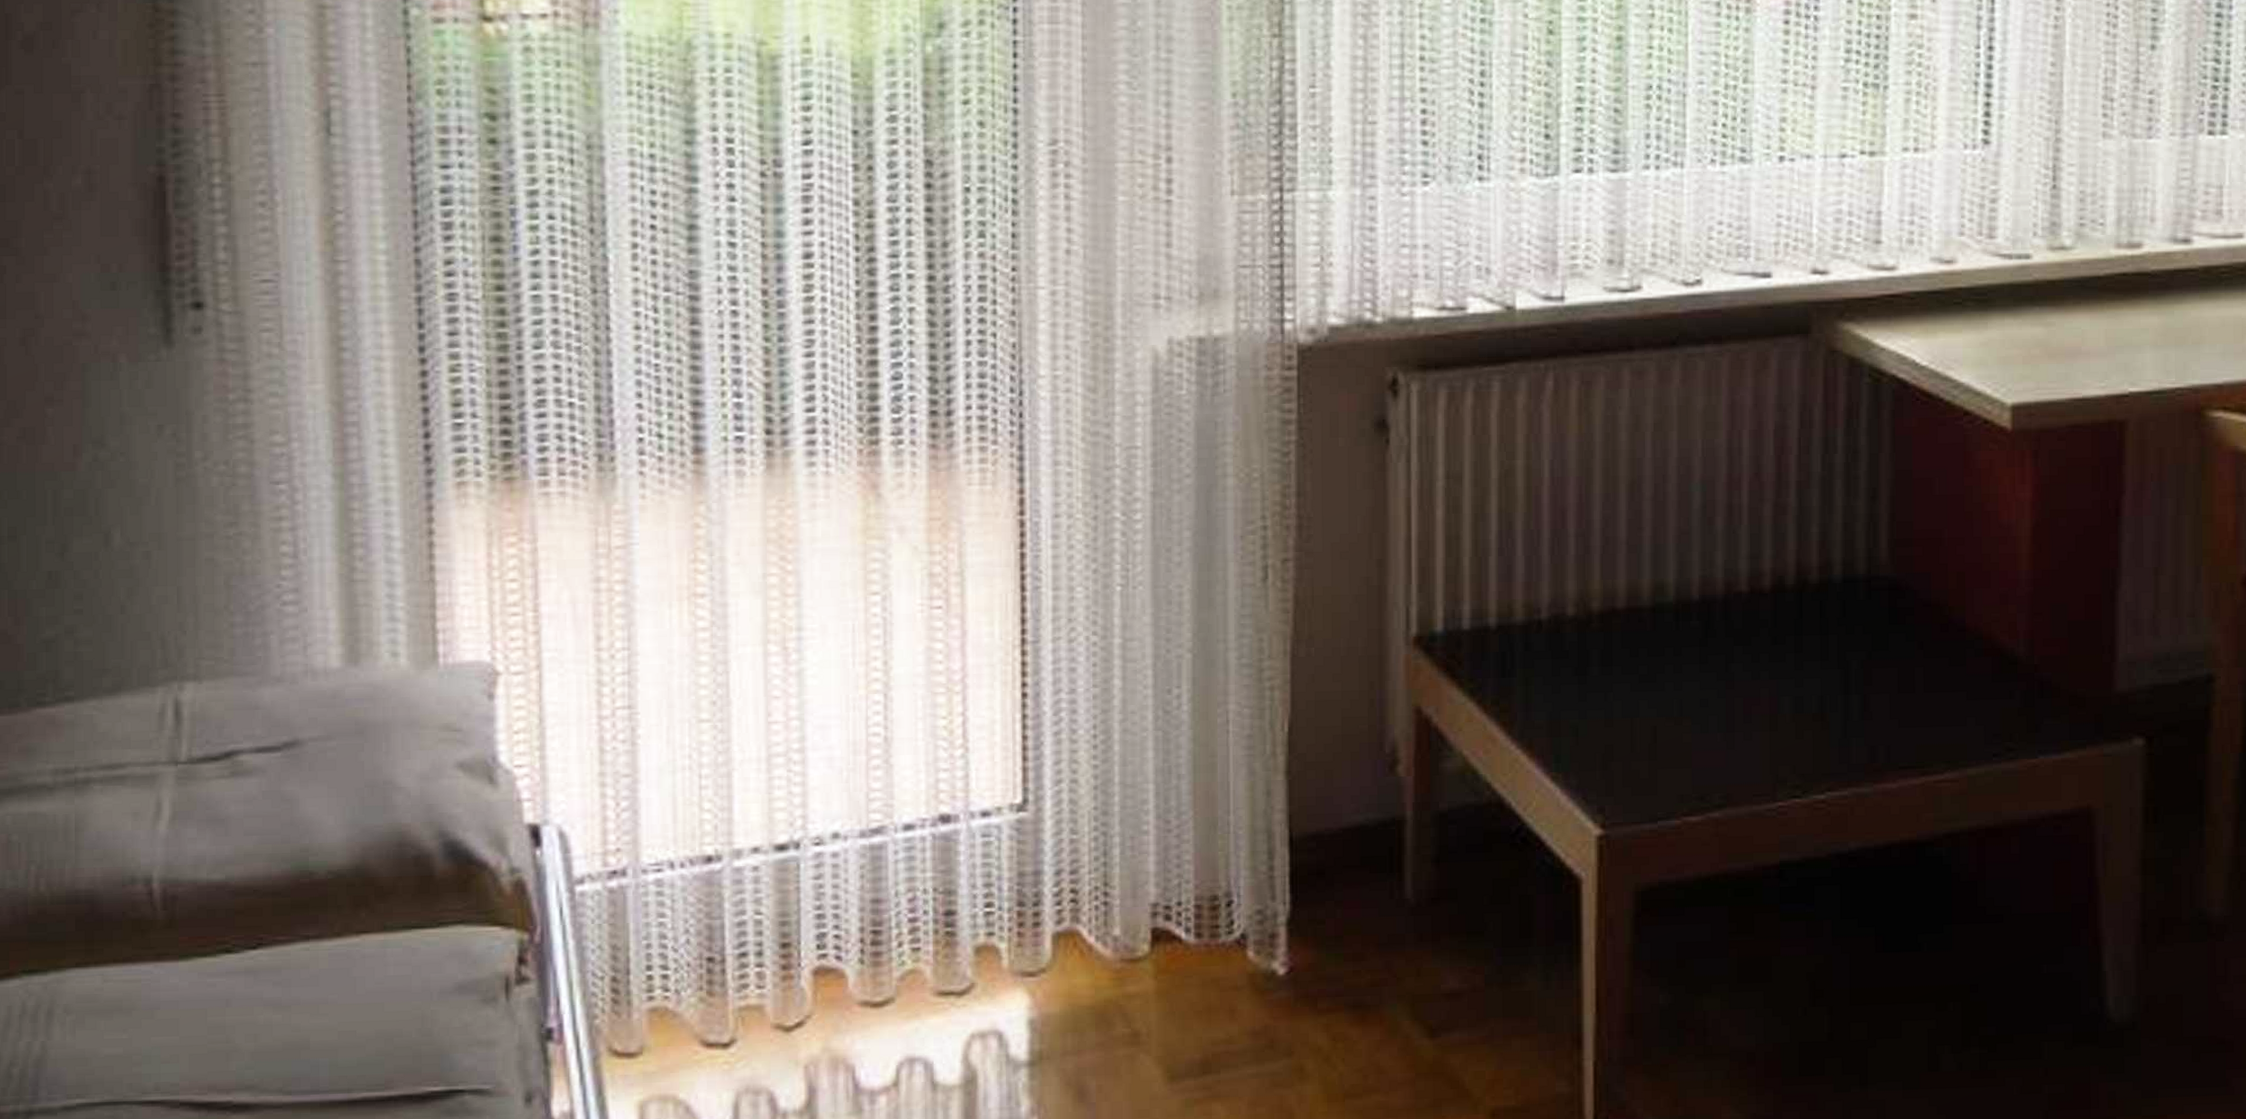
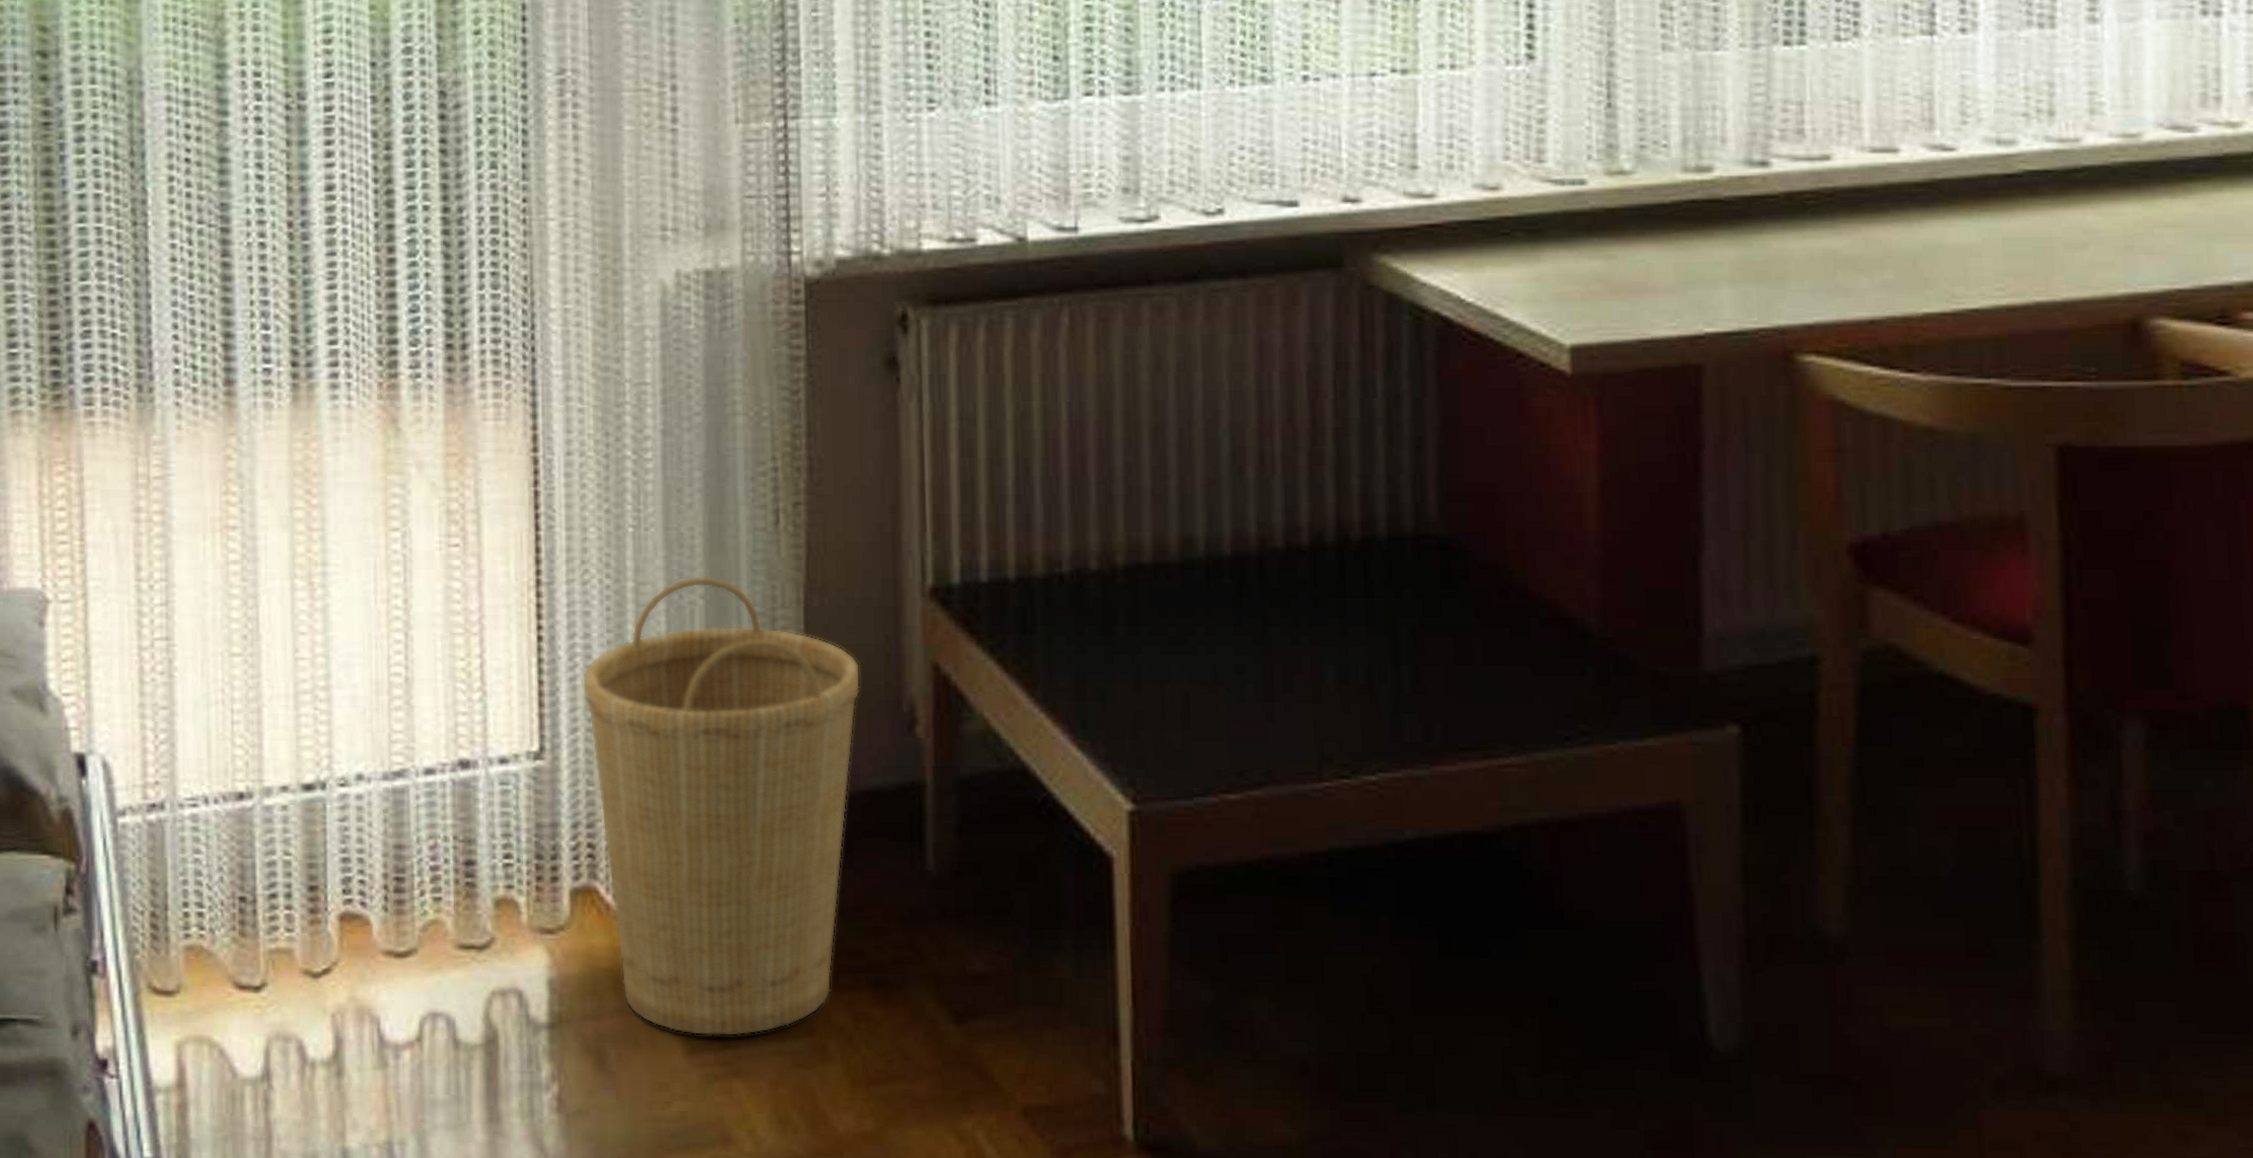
basket: none [1067,630,1345,1064] -> present [582,575,861,1037]

